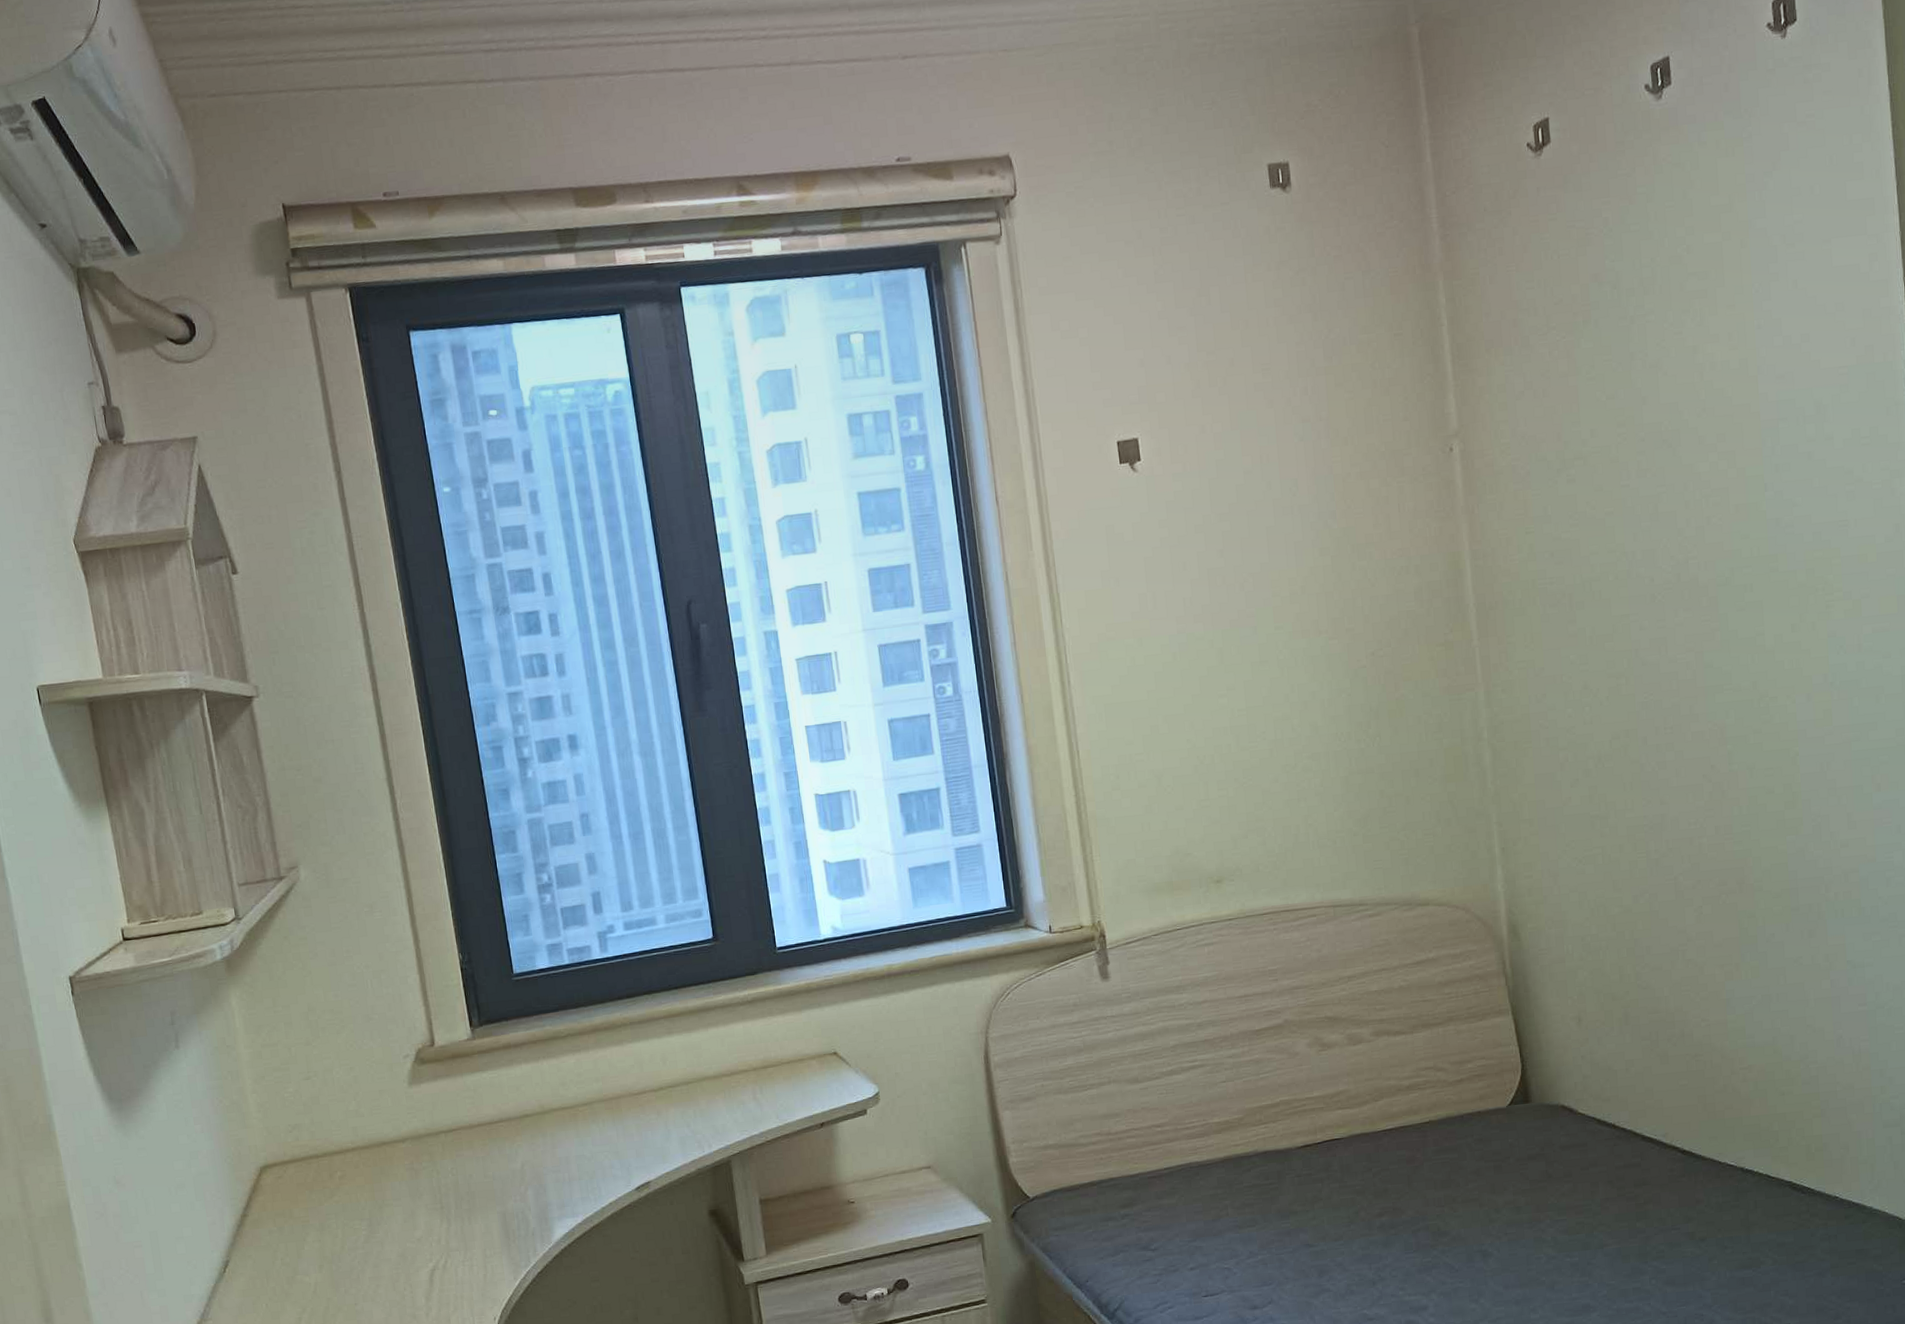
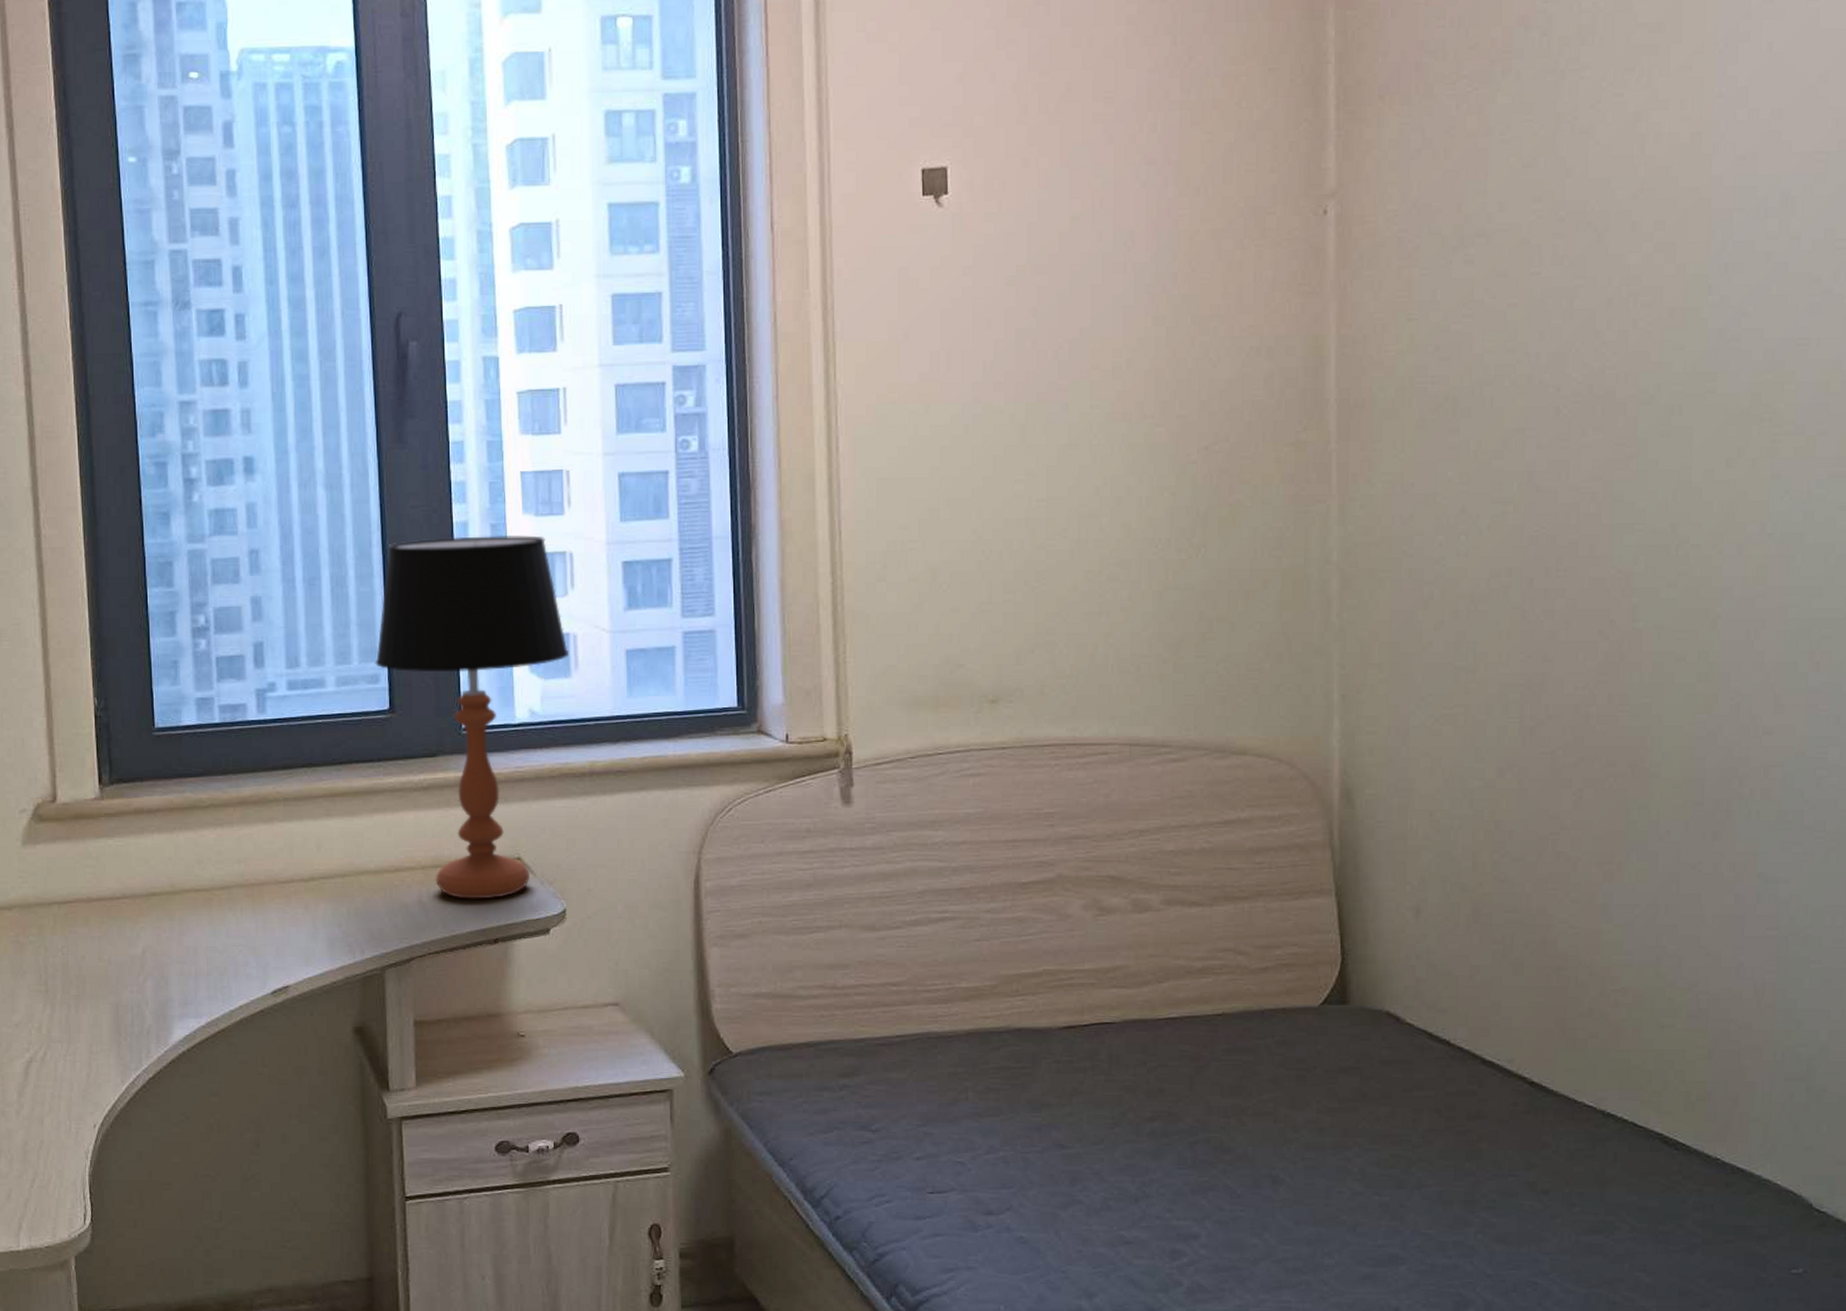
table lamp: none [697,778,862,1093] -> present [375,535,570,899]

